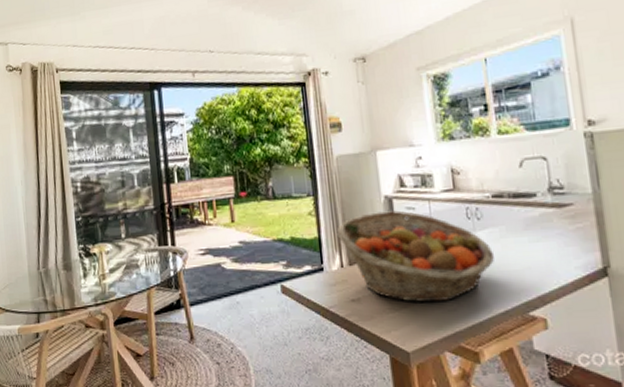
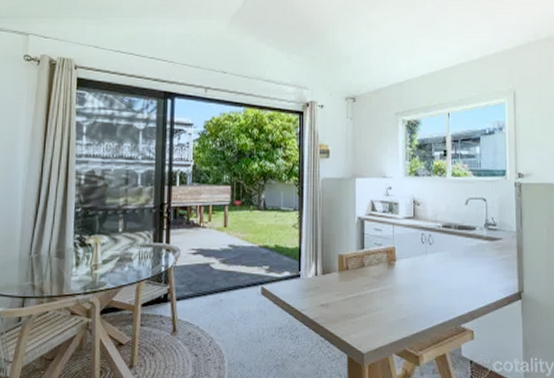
fruit basket: present [336,210,494,303] -> none [315,230,439,312]

